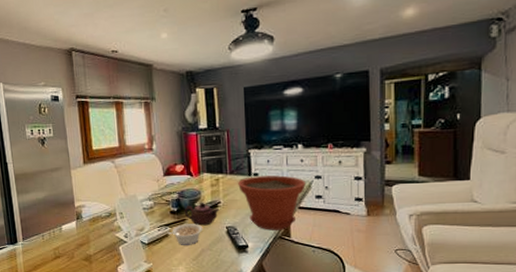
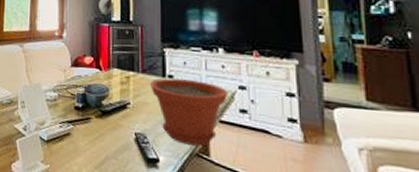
legume: present [167,224,202,245] -> none [69,123,108,150]
teapot: present [184,202,220,226] -> none [89,100,129,129]

